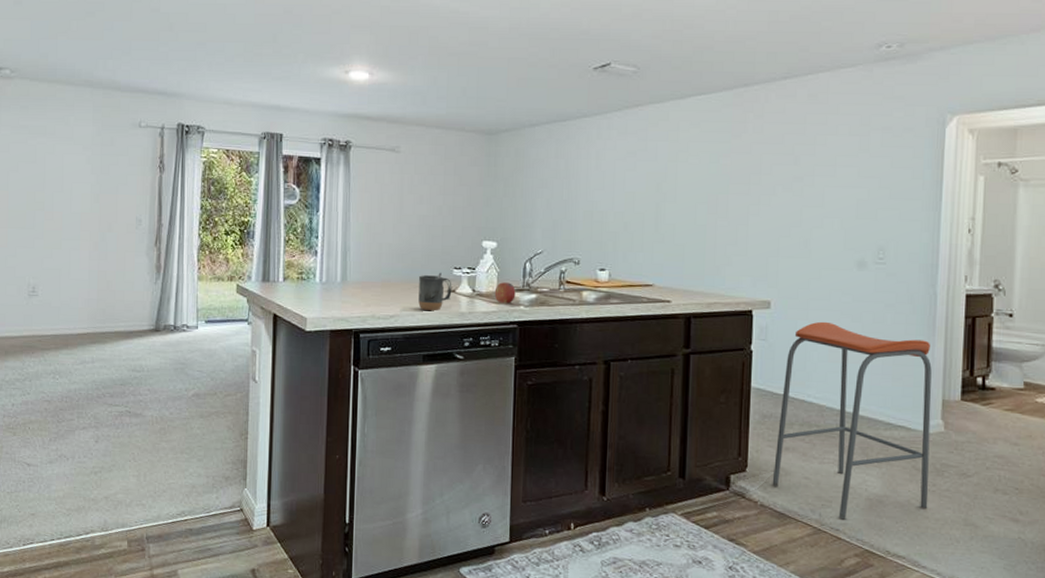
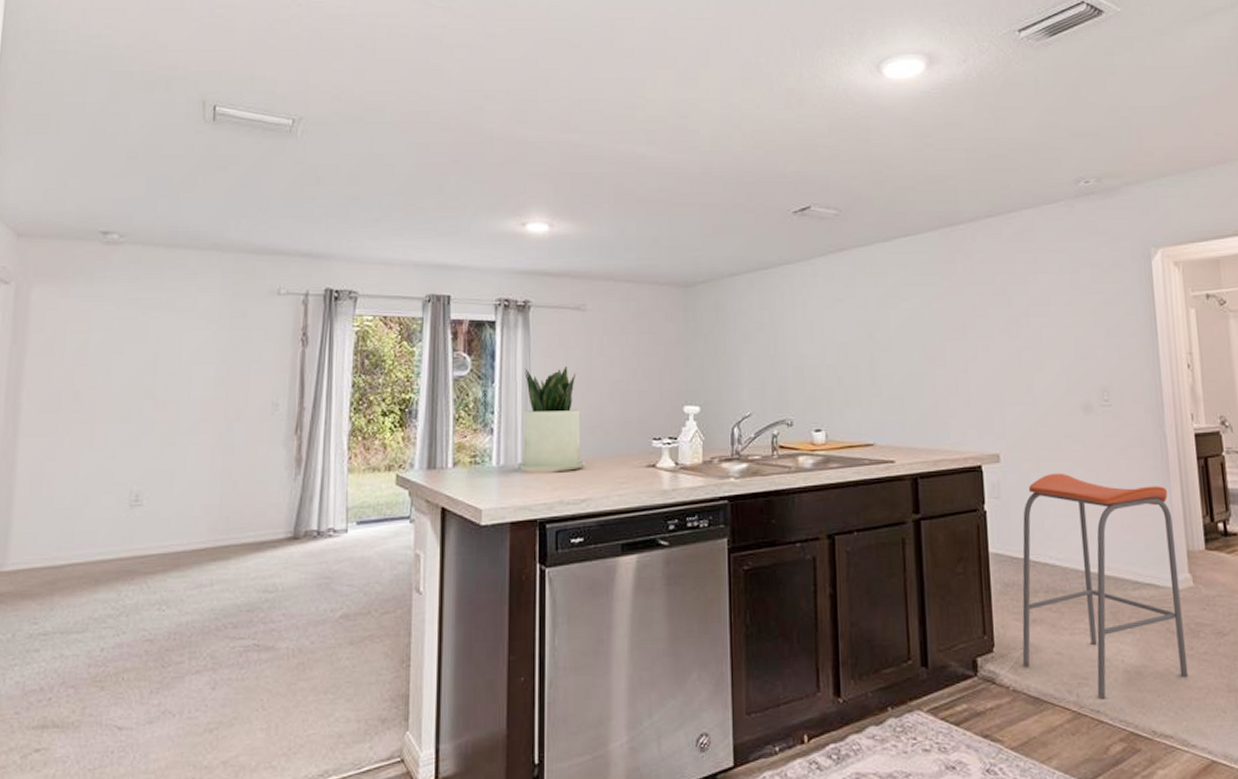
planter: none [336,201,396,291] -> present [516,367,587,473]
mug: present [418,272,452,311] -> none [614,445,652,491]
fruit: present [494,282,516,304] -> none [700,452,724,476]

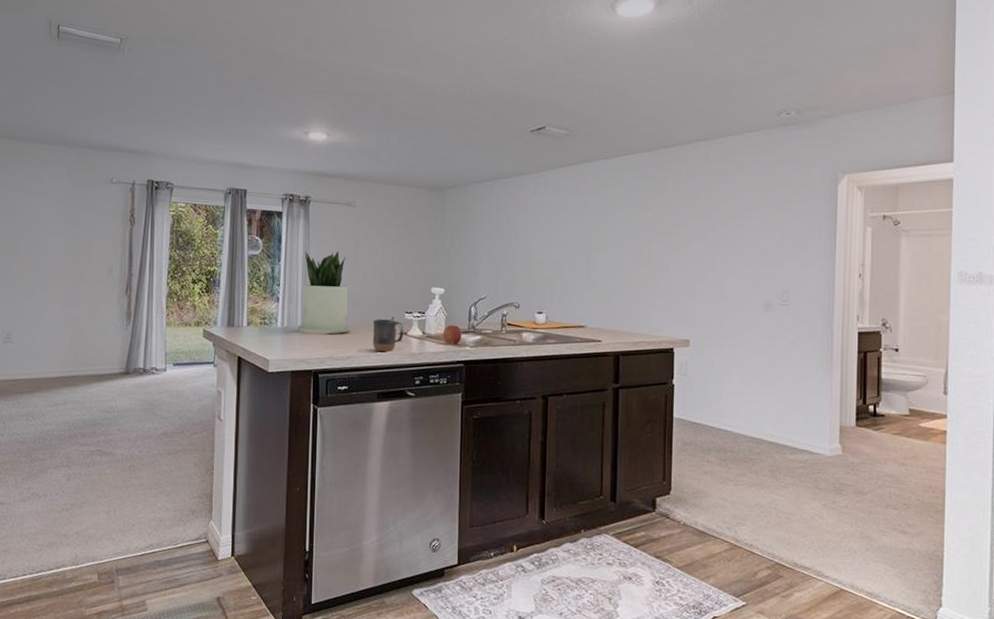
mug: none [614,445,652,491] -> present [373,316,404,353]
fruit: none [700,452,724,476] -> present [442,325,462,345]
bar stool: present [1022,473,1189,699] -> none [693,357,831,536]

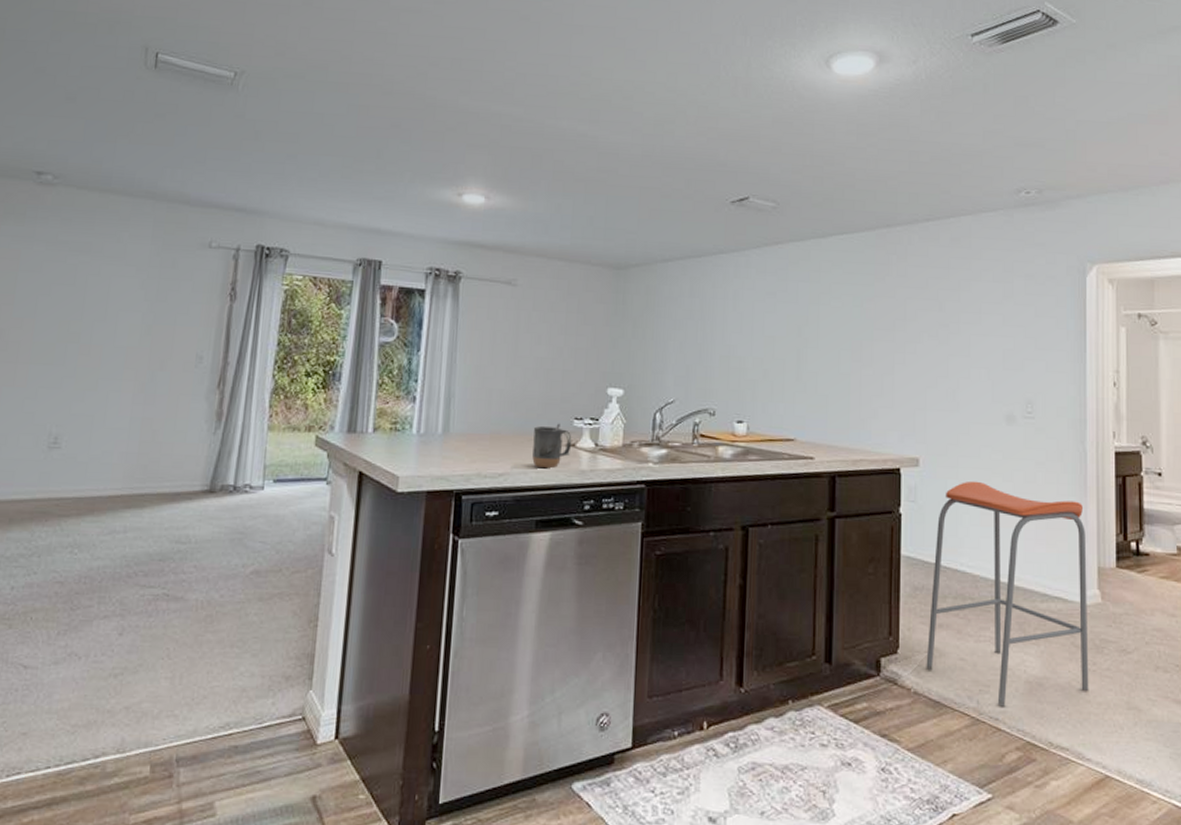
planter: present [297,251,352,335] -> none [436,339,507,445]
fruit: present [442,325,462,345] -> none [620,435,644,460]
bar stool: none [693,357,831,536] -> present [926,481,1089,707]

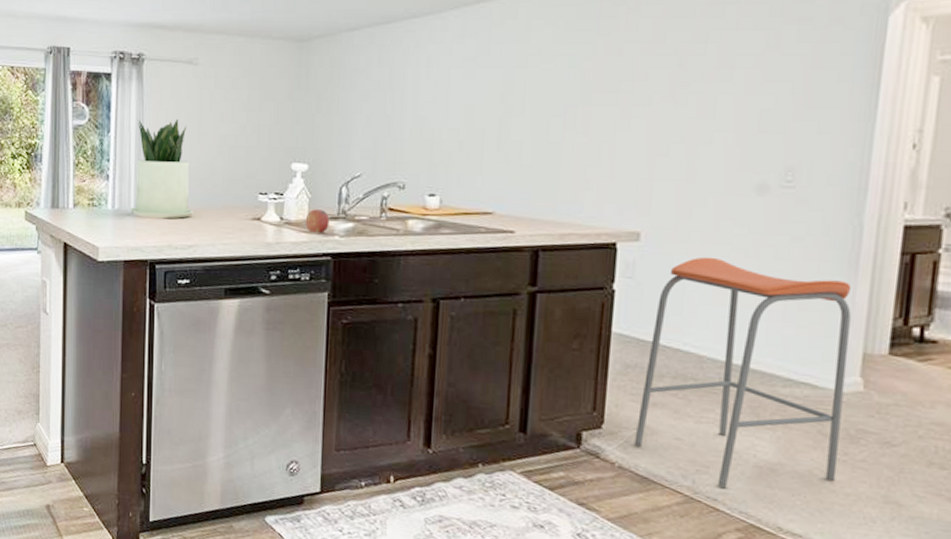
planter: none [436,339,507,445] -> present [130,119,194,219]
mug: present [532,423,572,469] -> none [219,198,257,241]
fruit: none [620,435,644,460] -> present [305,209,330,233]

